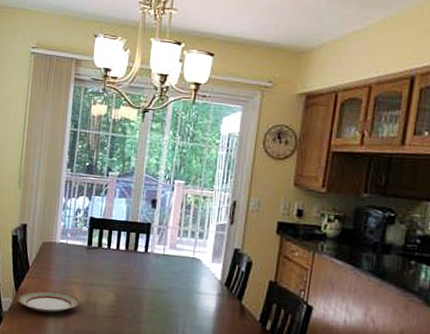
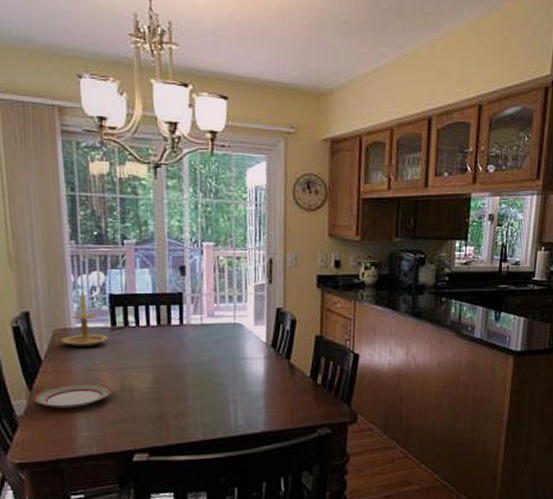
candle holder: none [40,213,84,261] -> present [51,292,109,347]

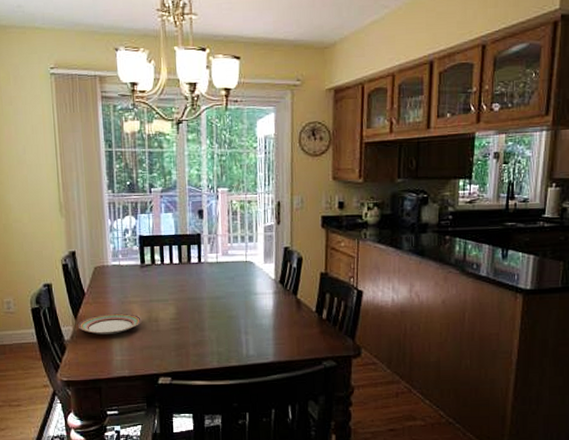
candle holder: present [51,292,109,347] -> none [92,235,139,281]

